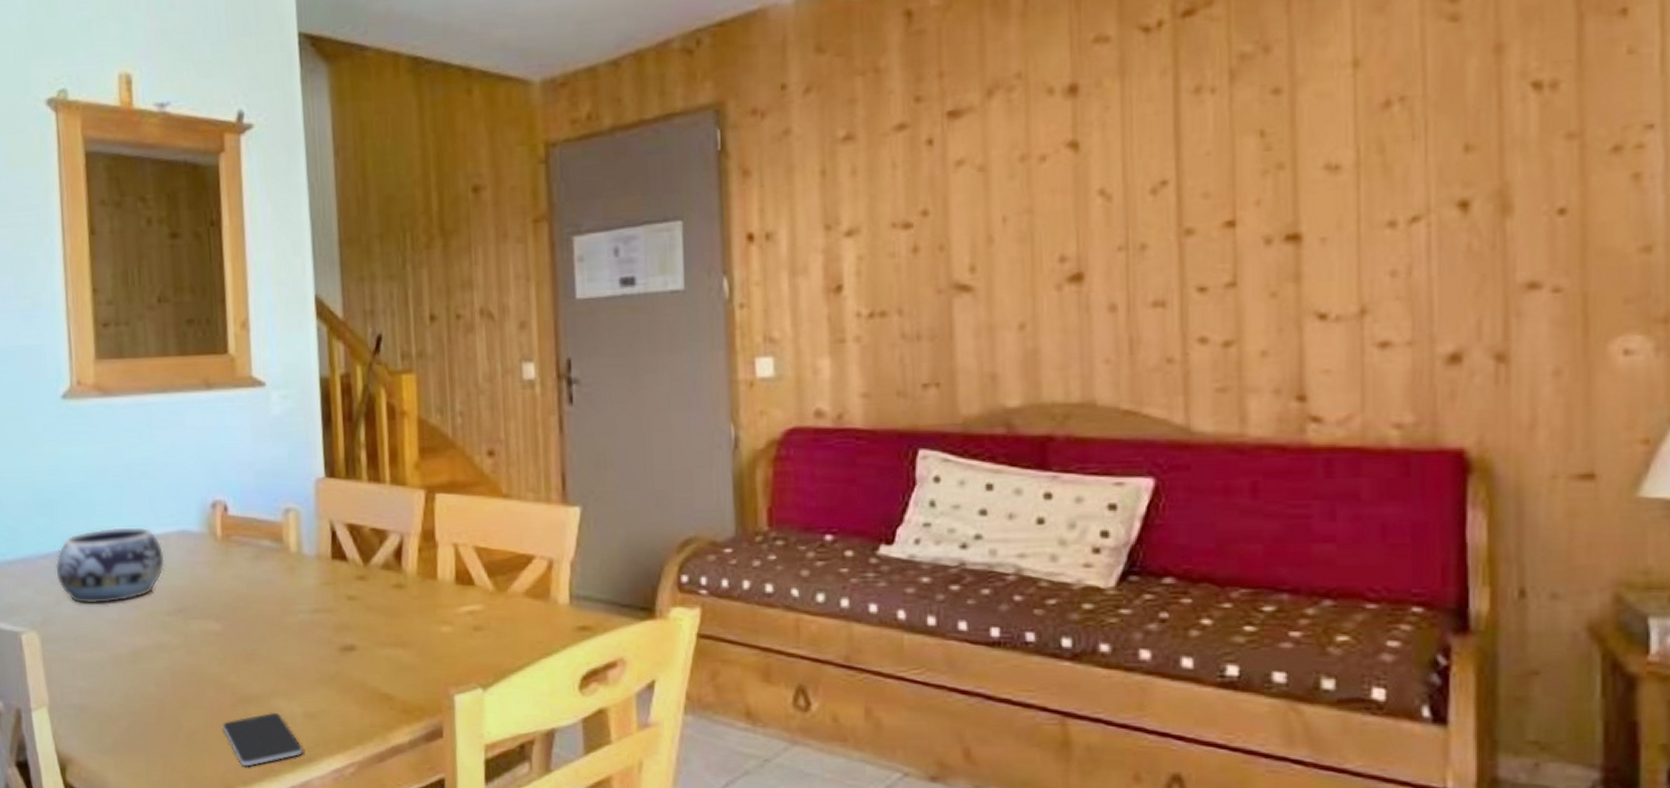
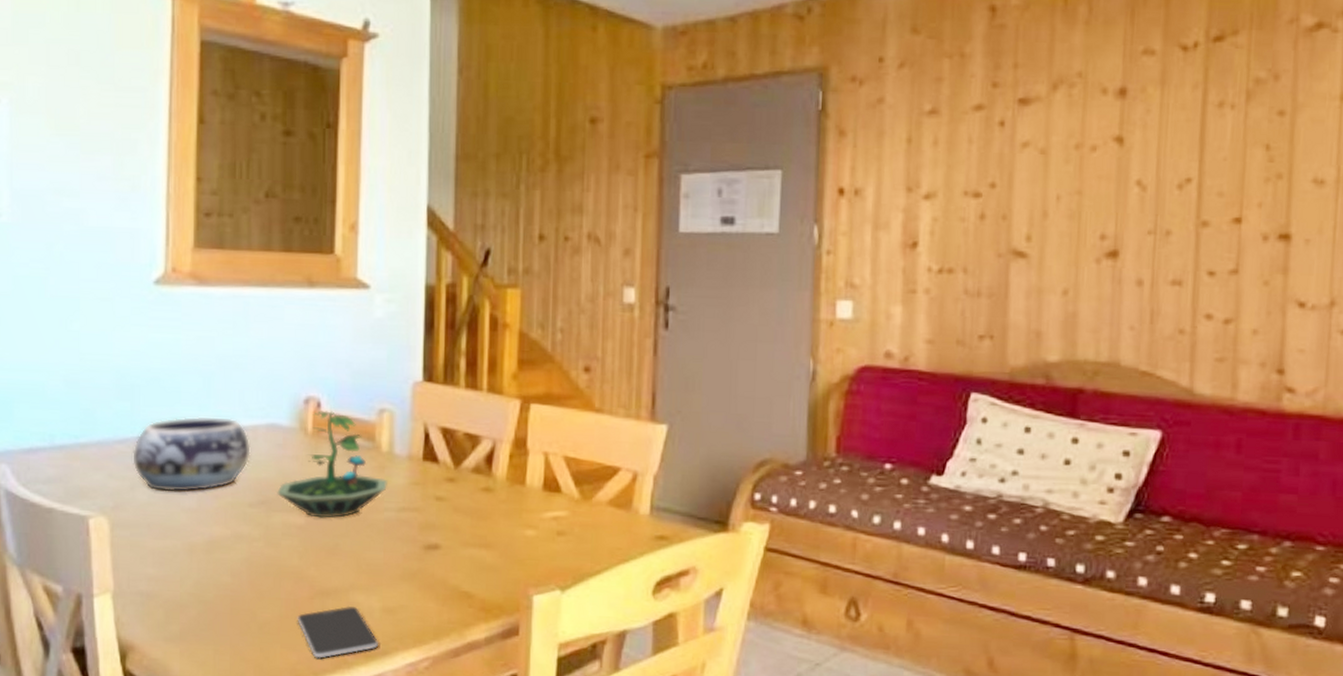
terrarium: none [193,514,300,624] -> present [277,411,389,518]

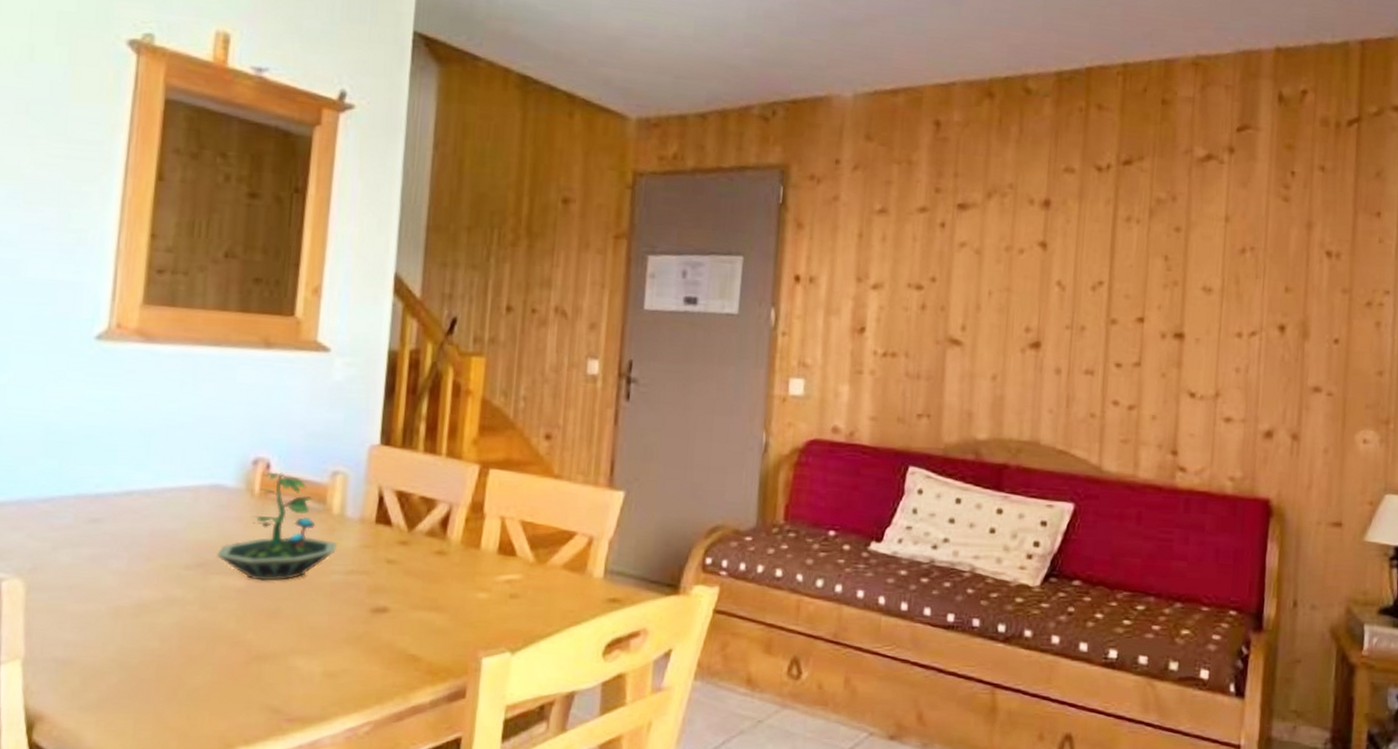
decorative bowl: present [133,415,251,493] -> none [57,475,191,554]
smartphone: present [297,605,379,659] -> none [230,670,318,725]

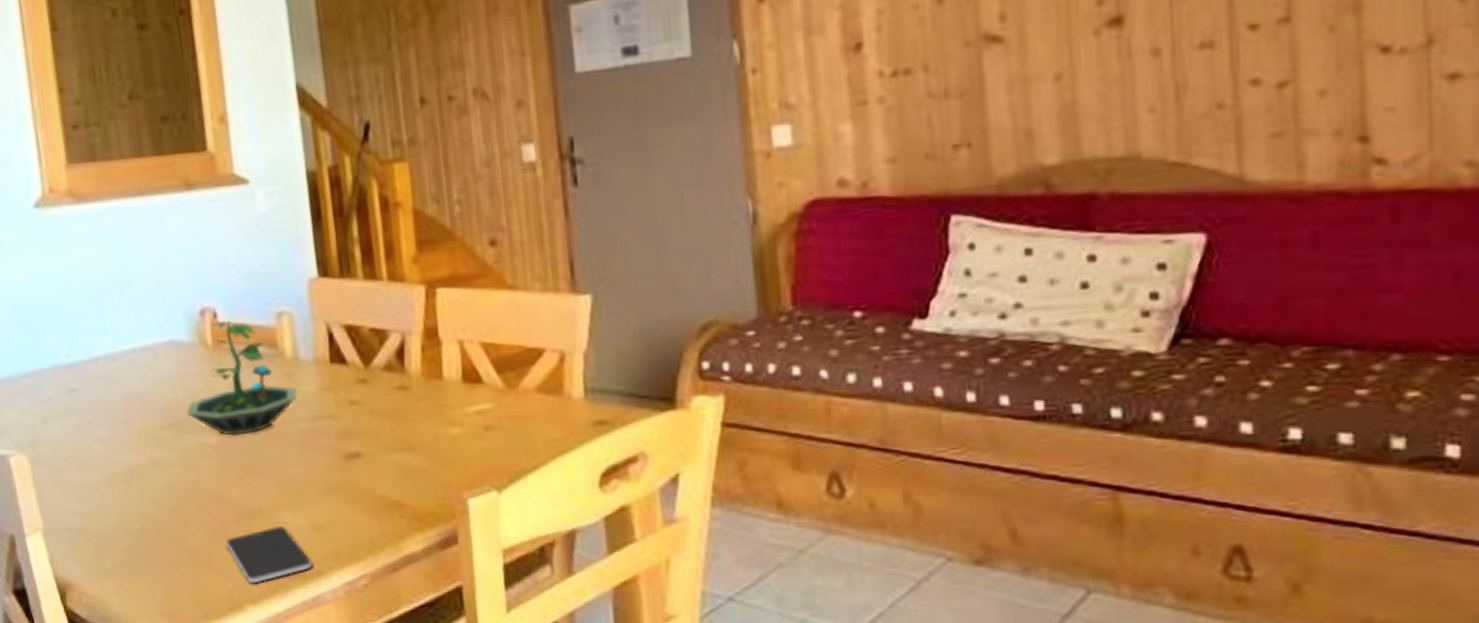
smartphone: none [230,670,318,725] -> present [225,526,313,584]

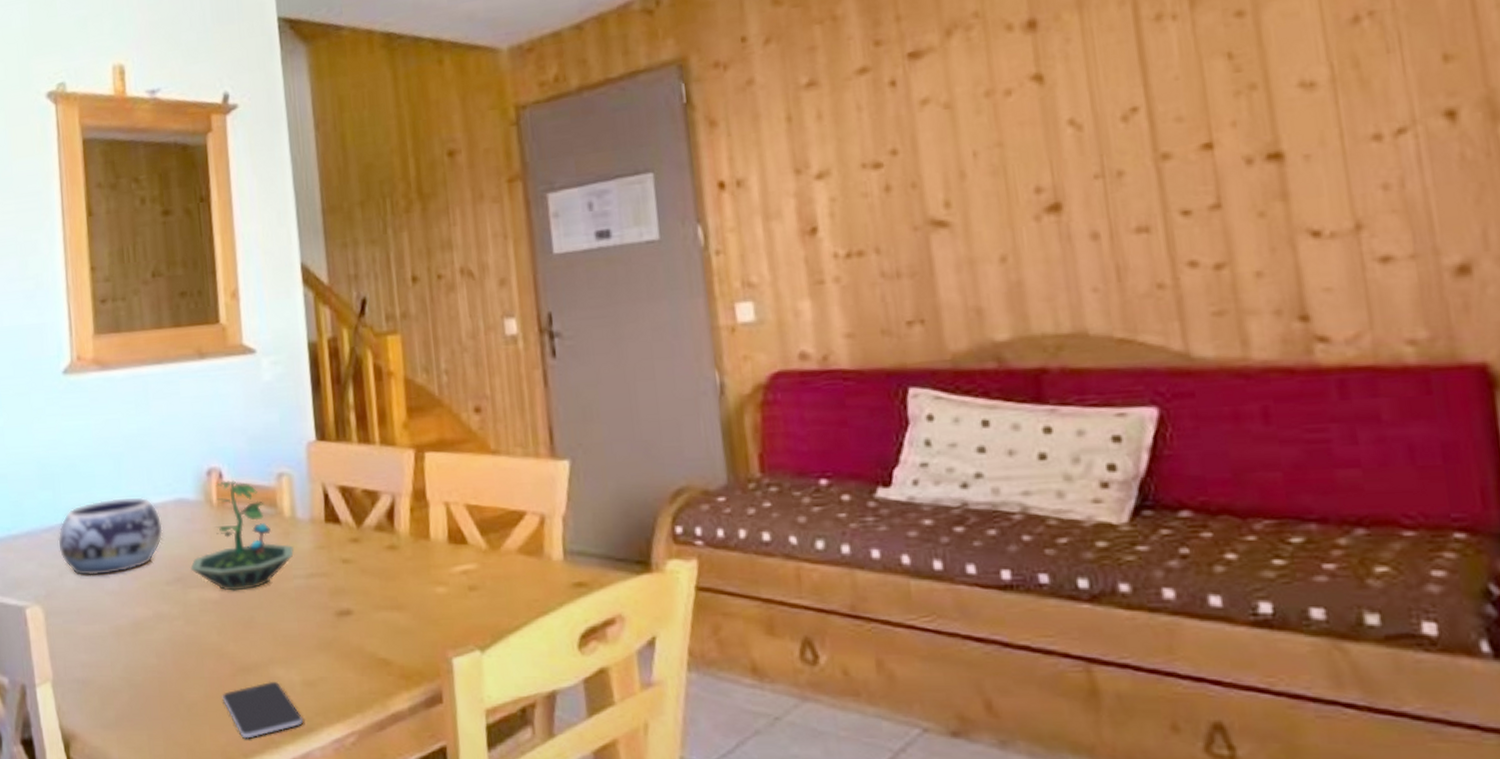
decorative bowl: none [40,338,155,423] -> present [58,496,163,577]

